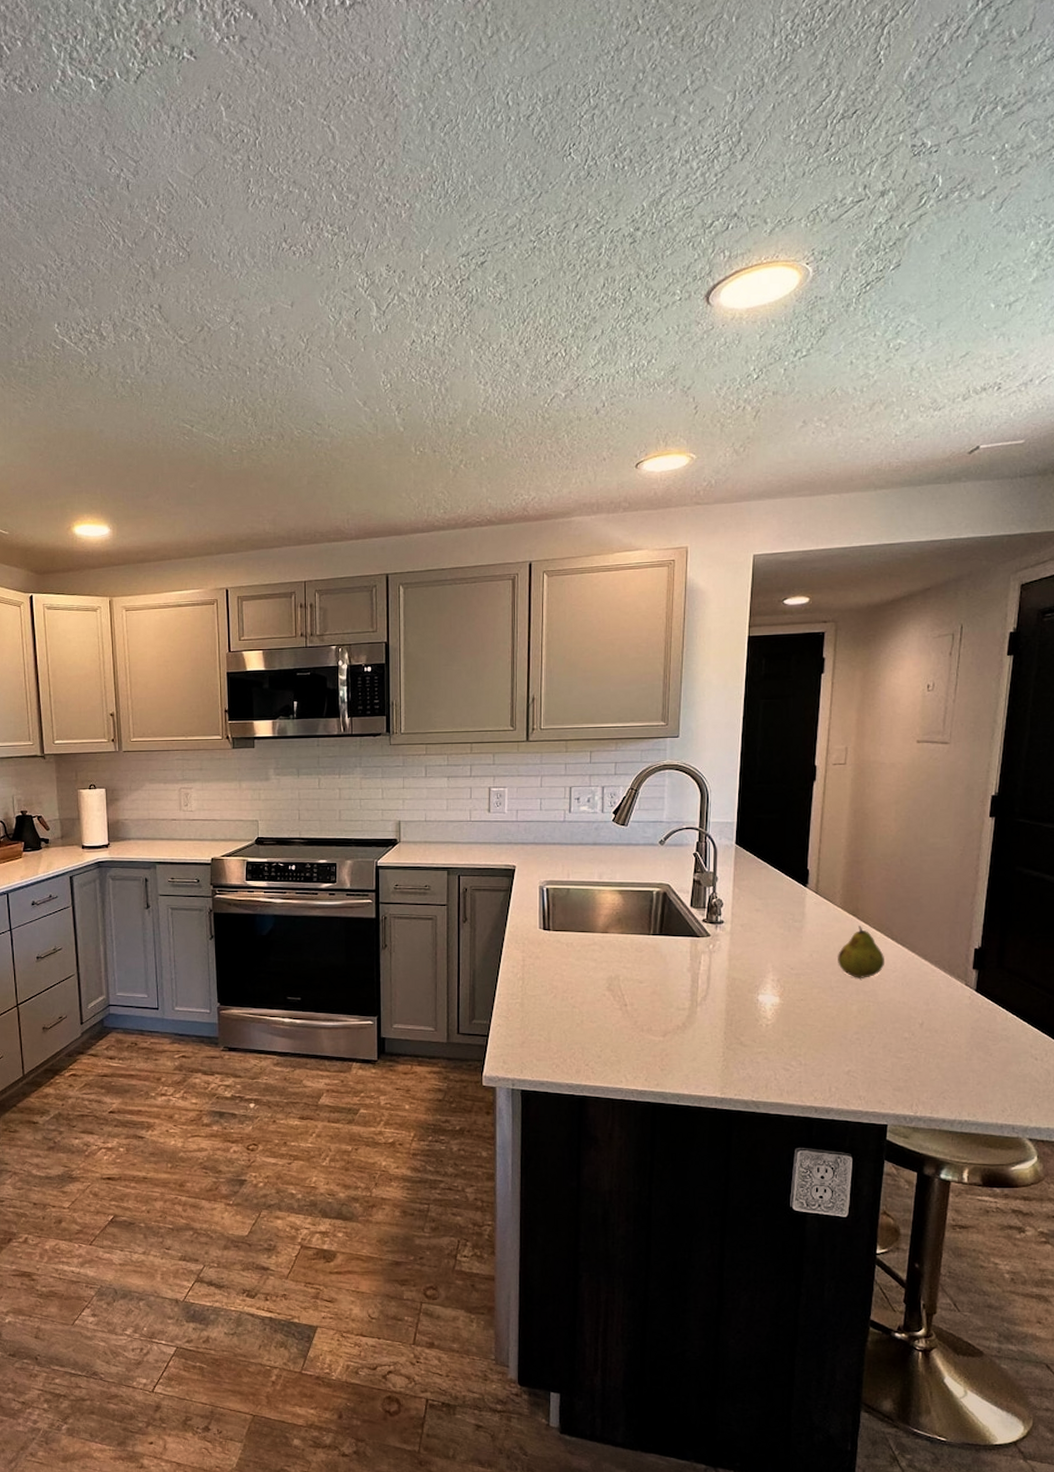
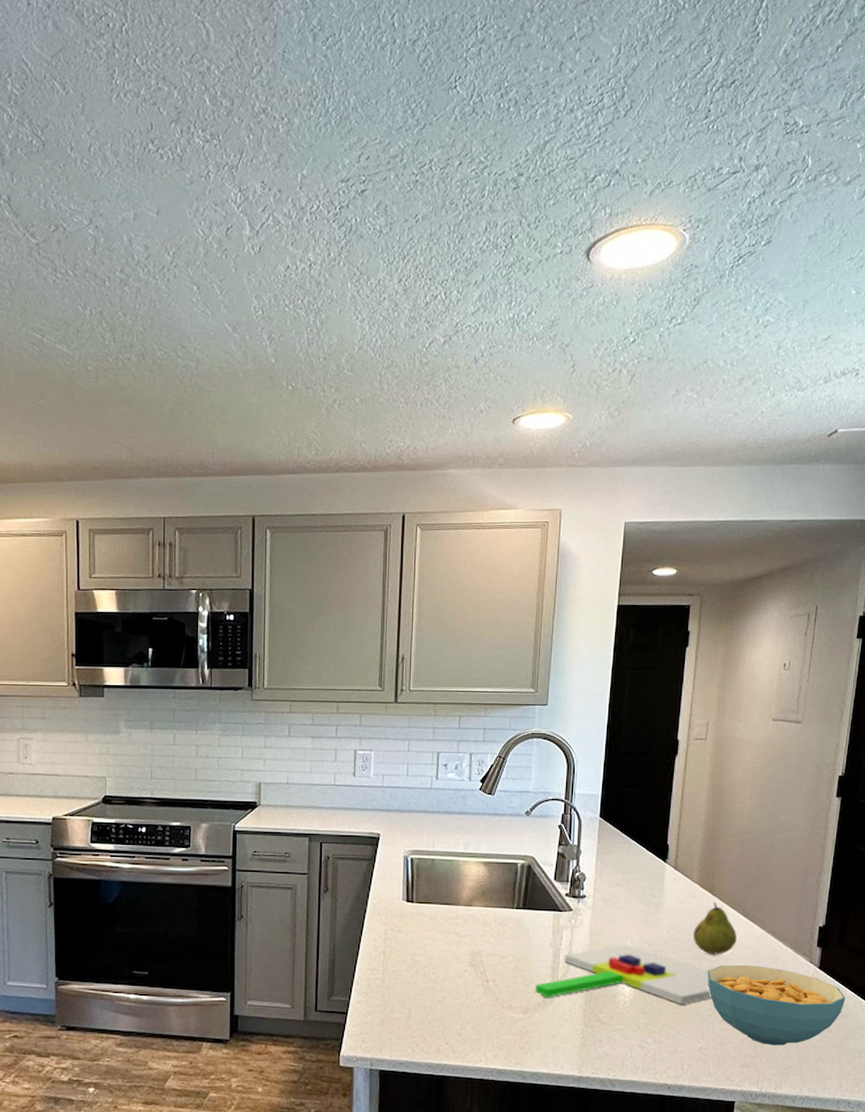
chopping board: none [674,968,860,1028] -> present [535,944,712,1005]
cereal bowl: none [854,988,1006,1069] -> present [707,964,846,1046]

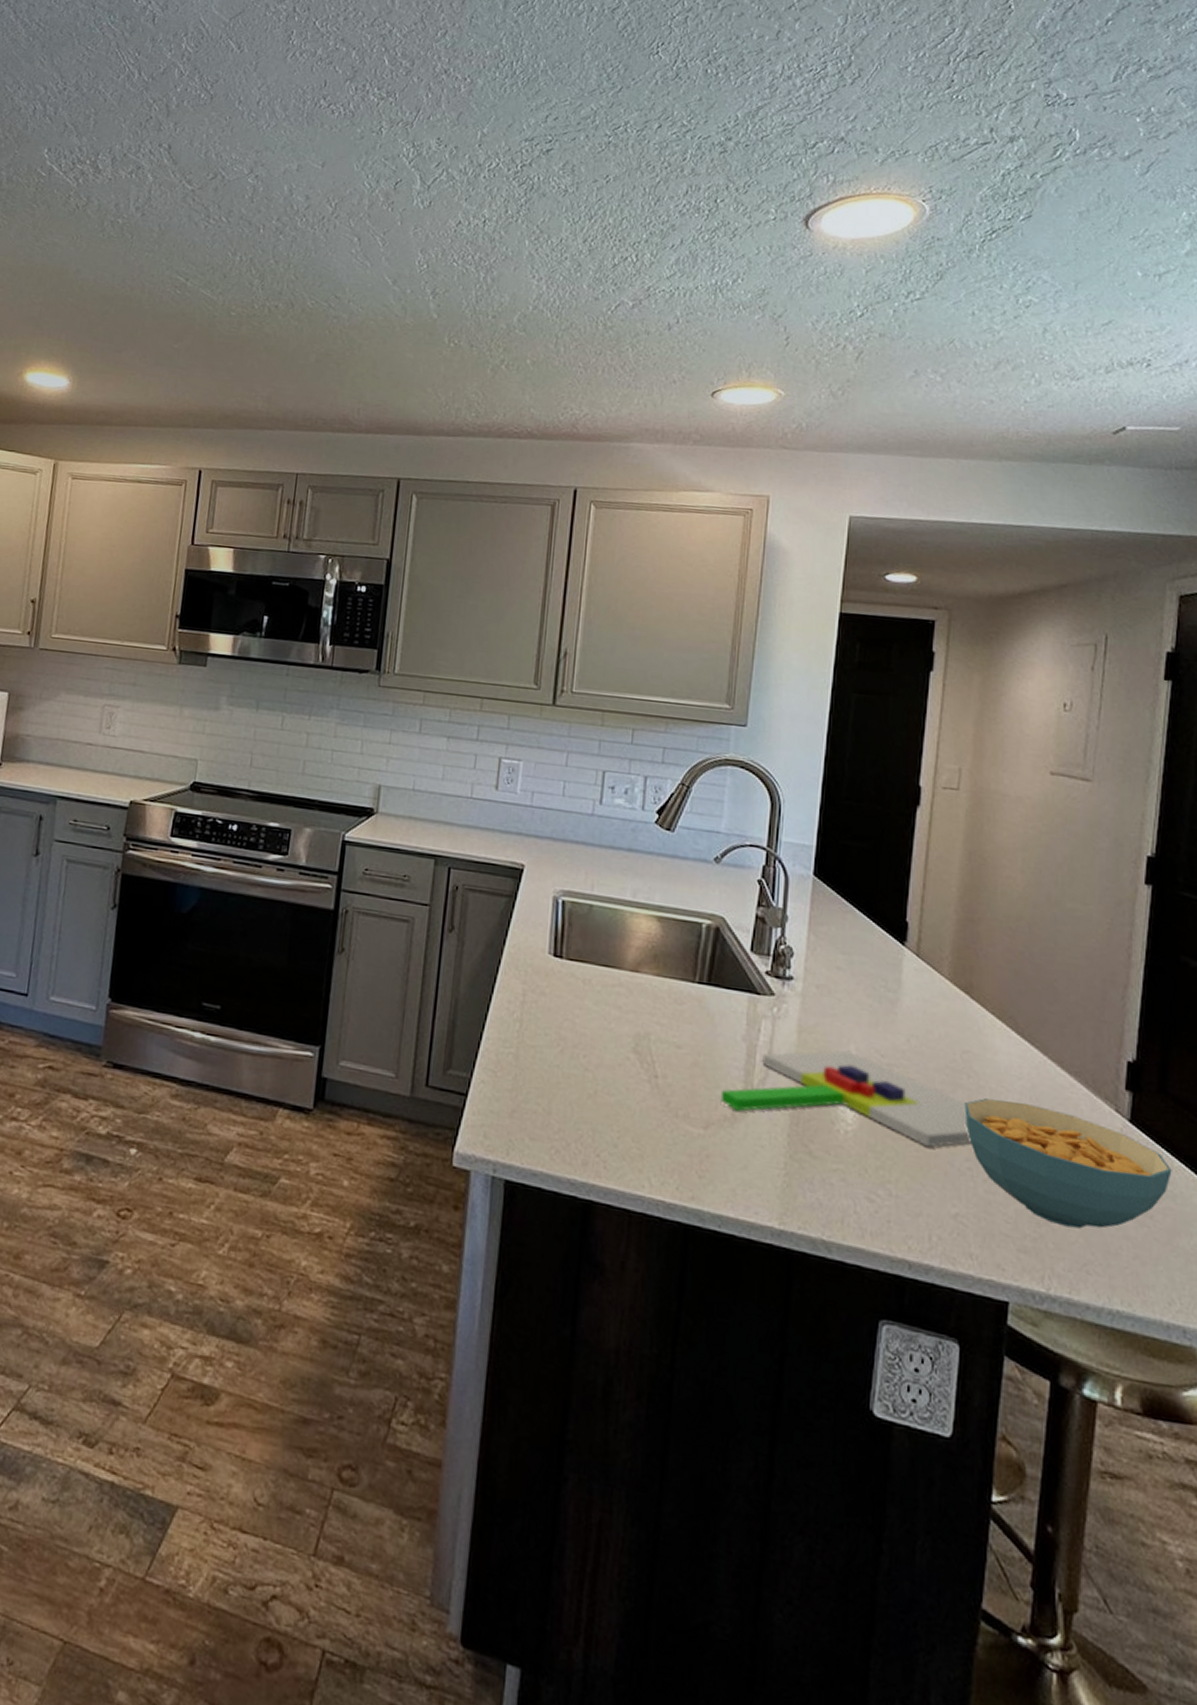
fruit: present [692,902,737,955] -> none [942,1008,1006,1083]

